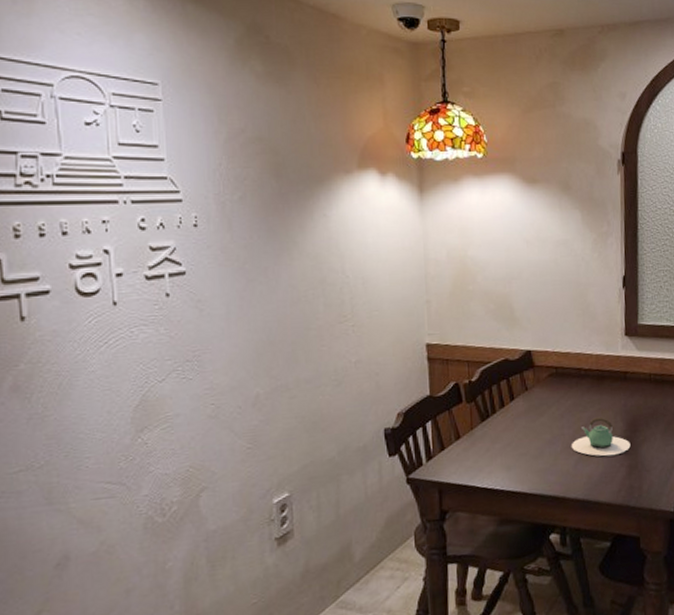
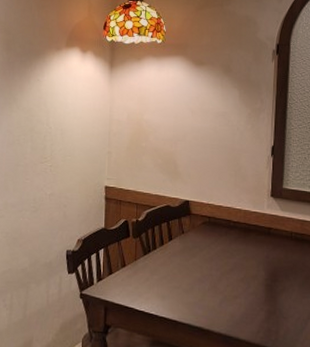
teapot: present [571,416,631,456] -> none [217,264,270,300]

